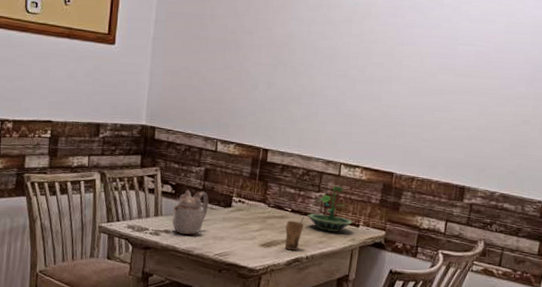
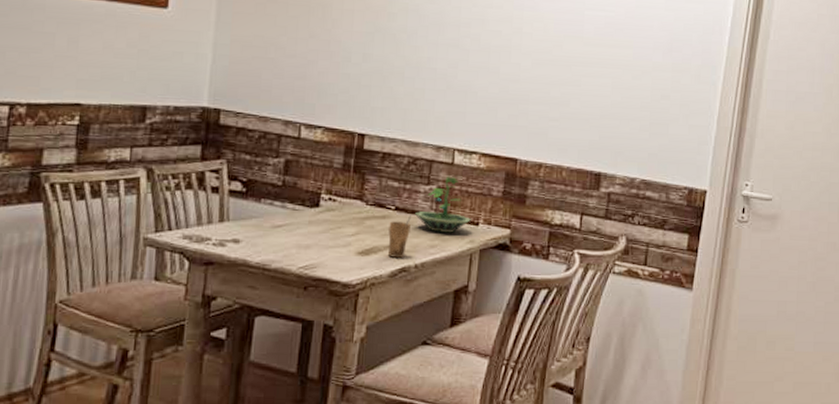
teapot: present [172,189,209,235] -> none [242,186,290,244]

